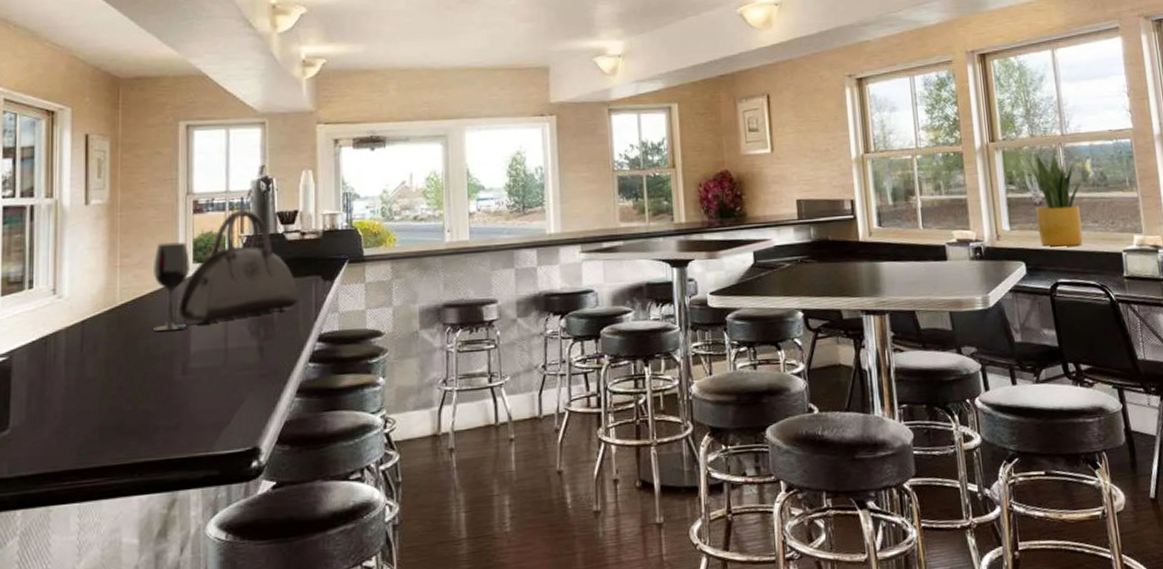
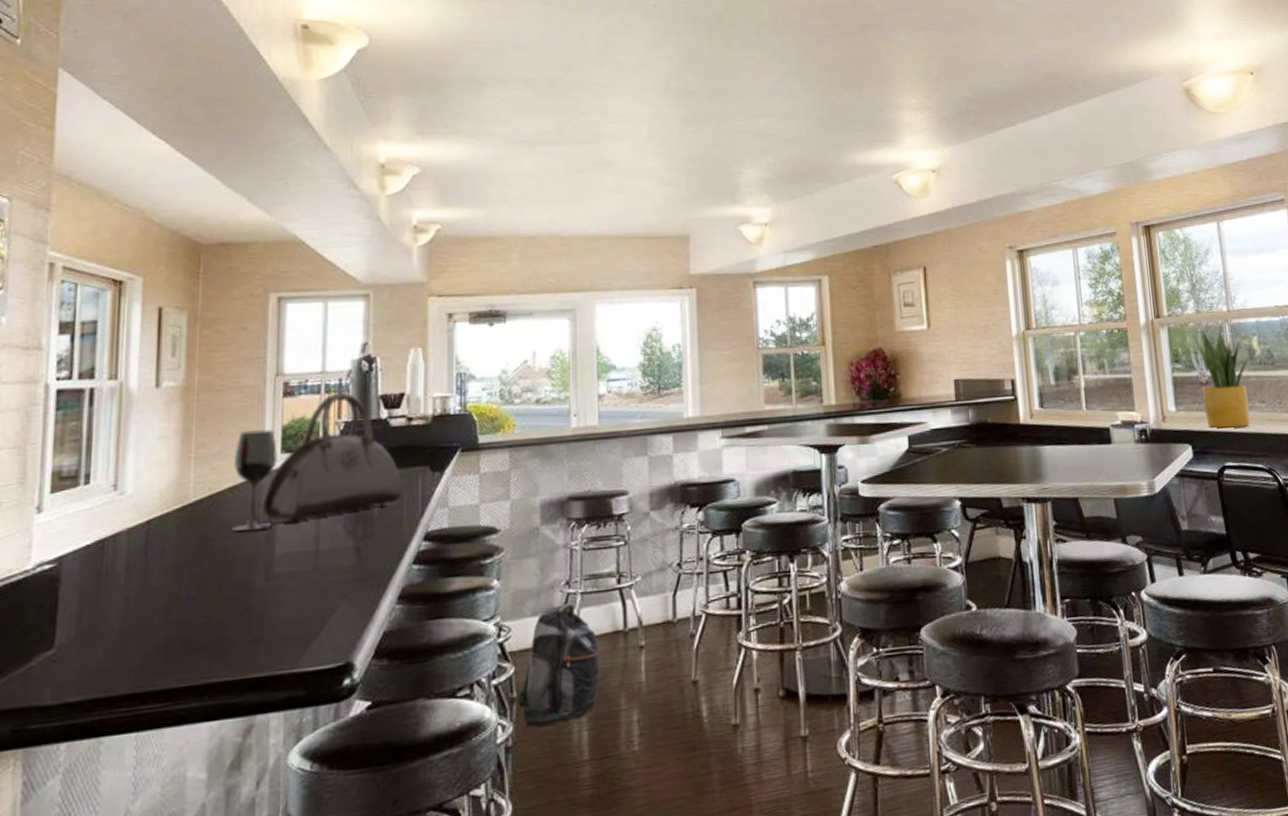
backpack: none [401,399,475,508] -> present [516,603,600,727]

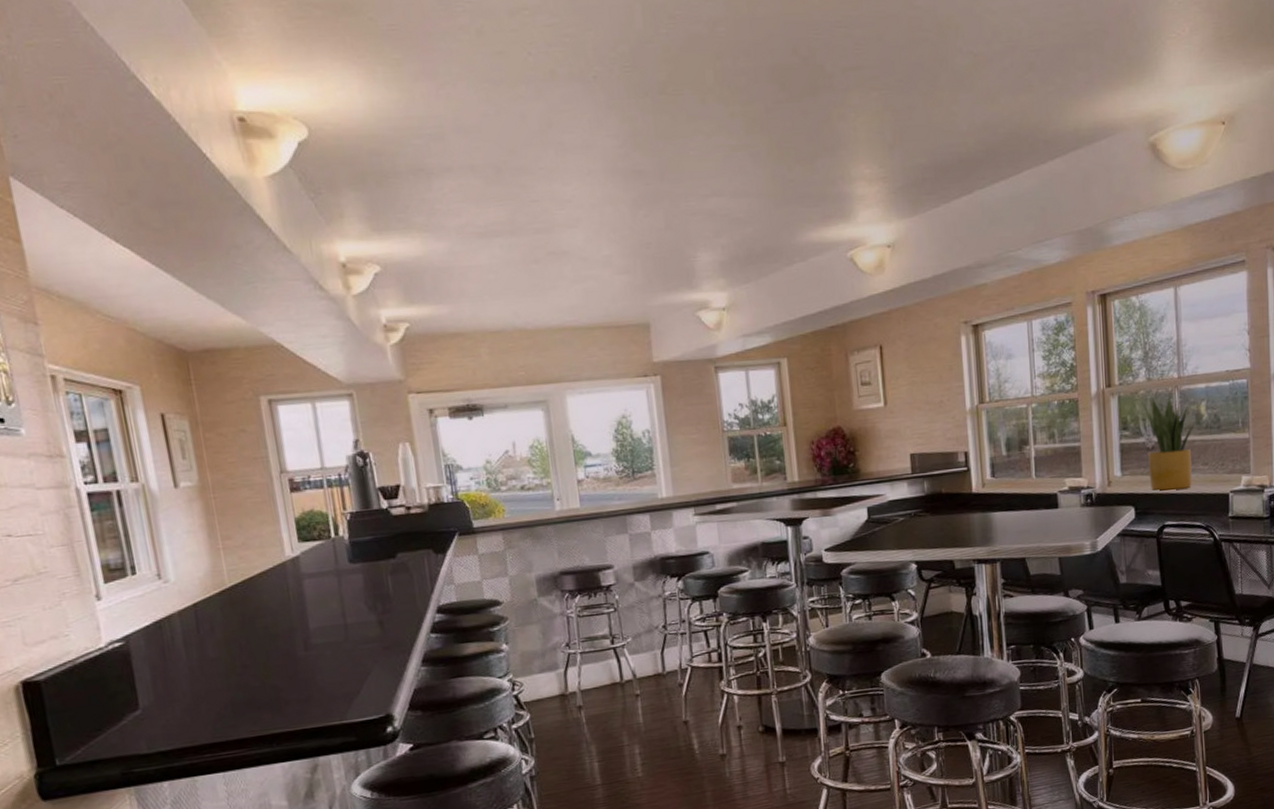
wine glass: present [232,429,277,533] -> none [256,521,302,612]
handbag: present [261,392,403,523] -> none [289,486,412,602]
backpack: present [516,603,600,727] -> none [534,661,604,760]

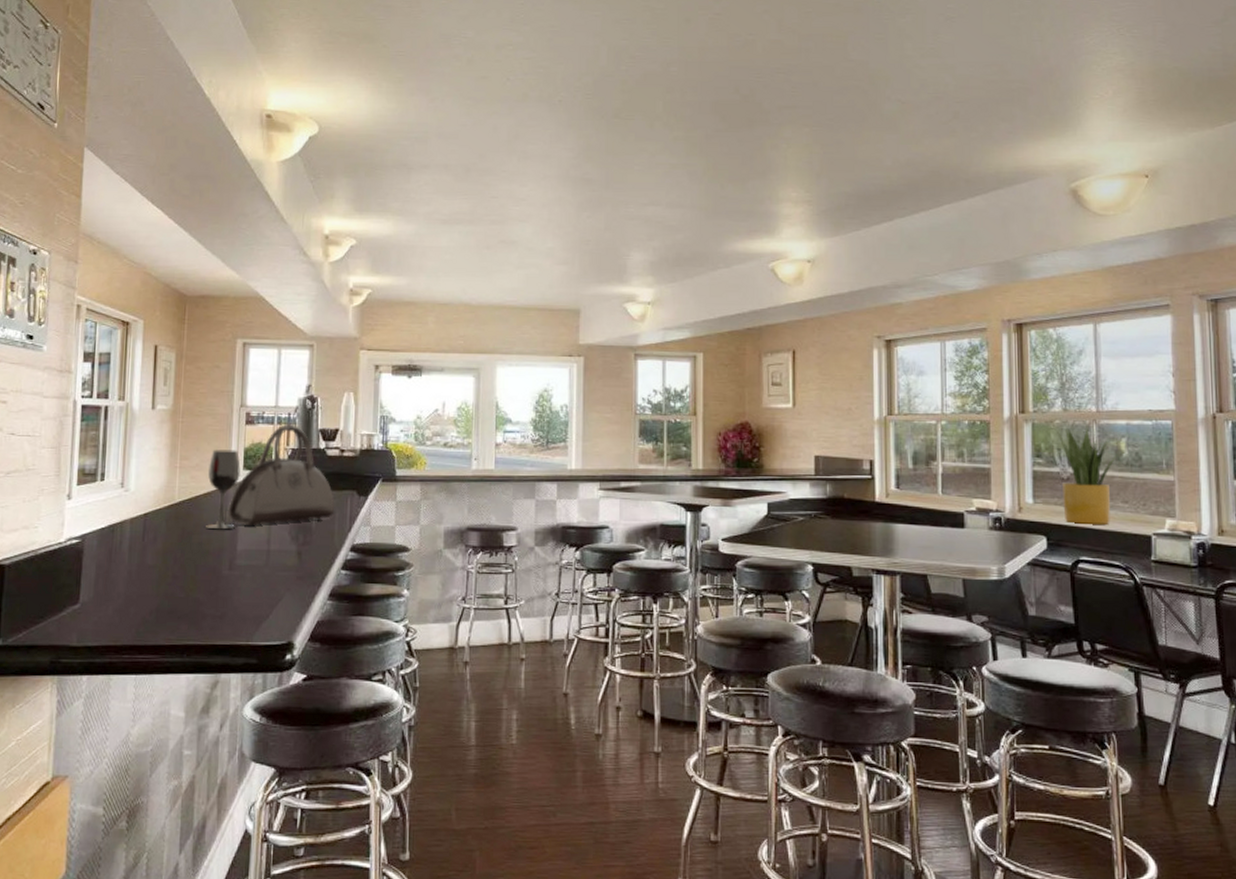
wine glass: none [256,521,302,612] -> present [206,449,241,530]
handbag: none [289,486,412,602] -> present [228,424,335,526]

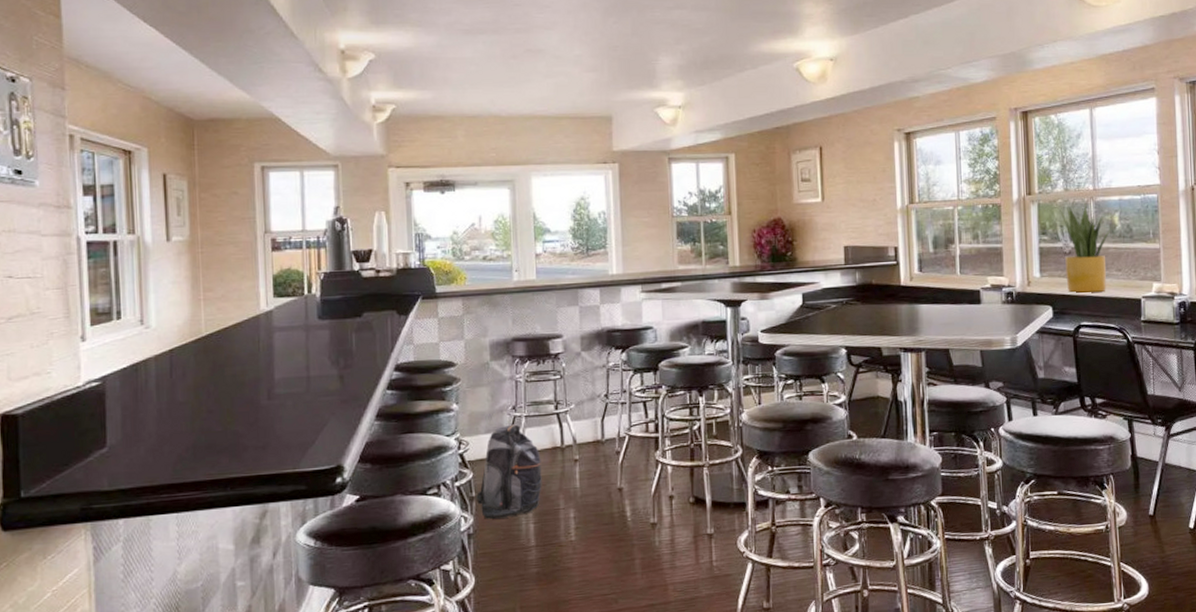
wine glass: present [206,449,241,530] -> none [235,278,271,361]
handbag: present [228,424,335,526] -> none [261,248,375,354]
backpack: none [419,616,487,713] -> present [475,424,542,519]

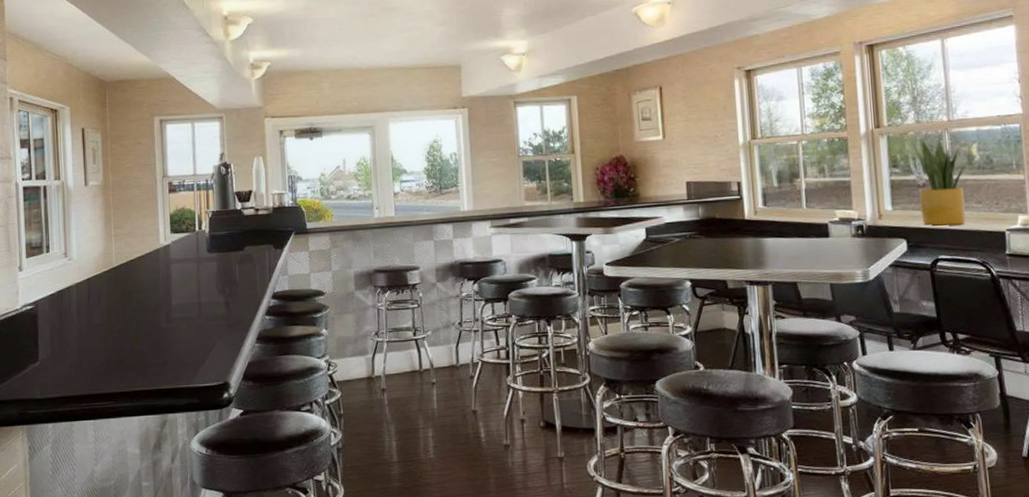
backpack: present [475,424,542,519] -> none [343,349,403,435]

